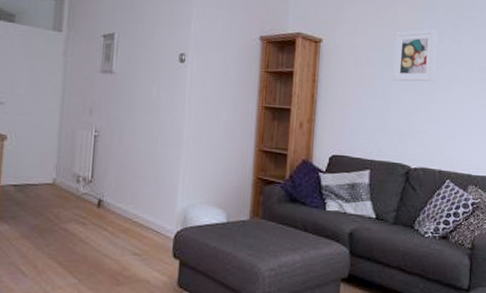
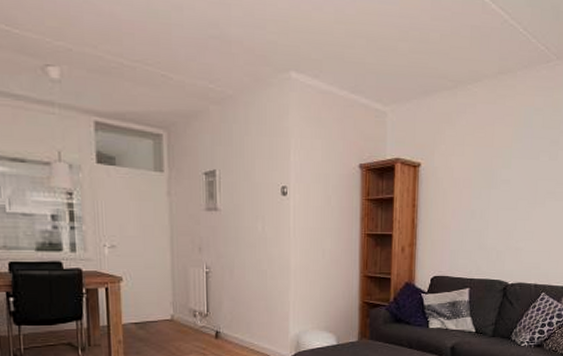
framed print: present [393,29,438,82] -> none [490,146,535,201]

